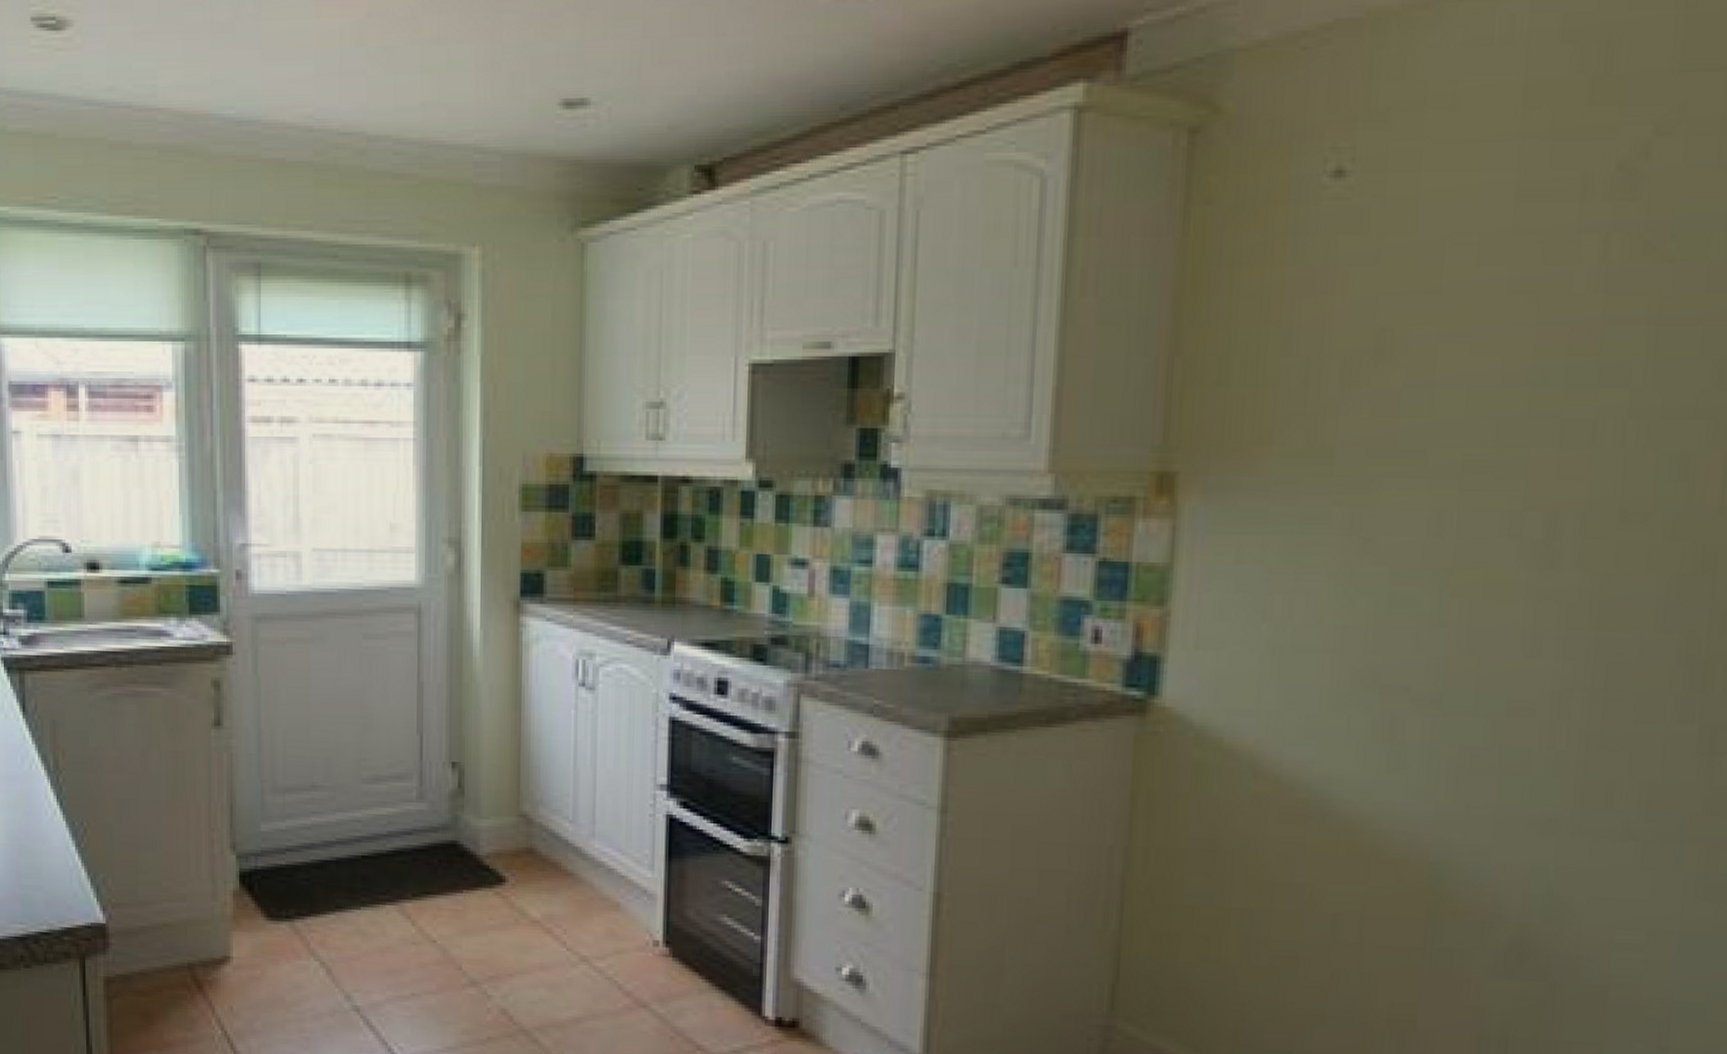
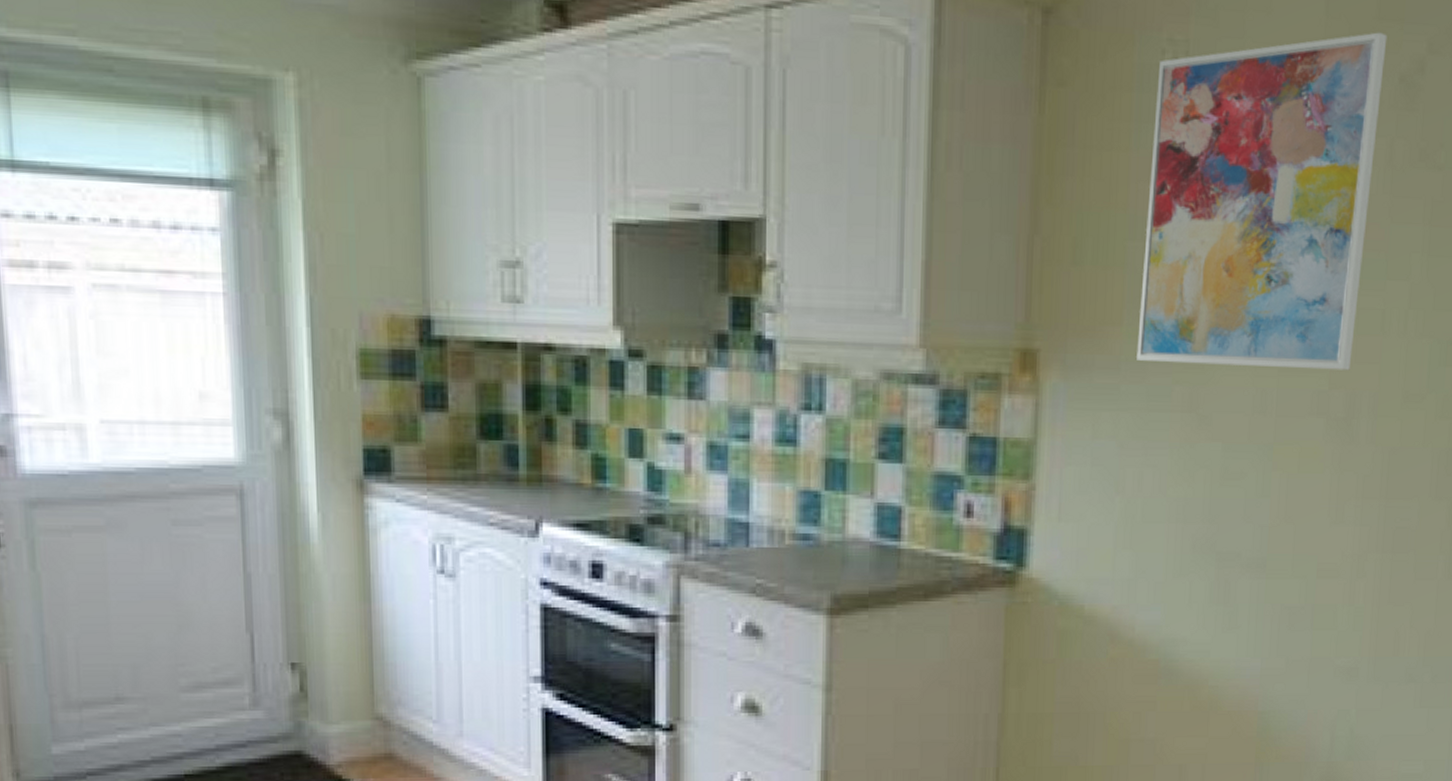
wall art: none [1289,118,1602,488] -> present [1136,32,1388,371]

